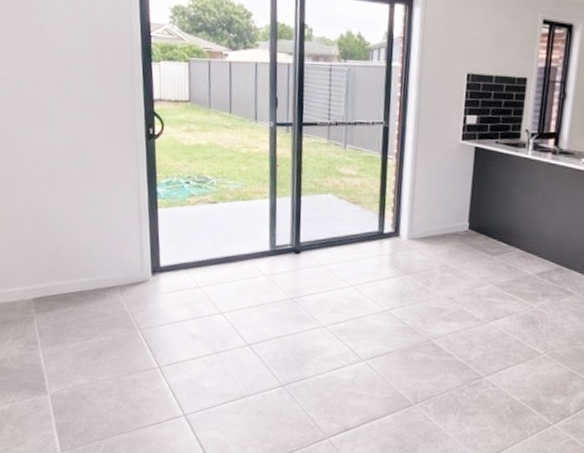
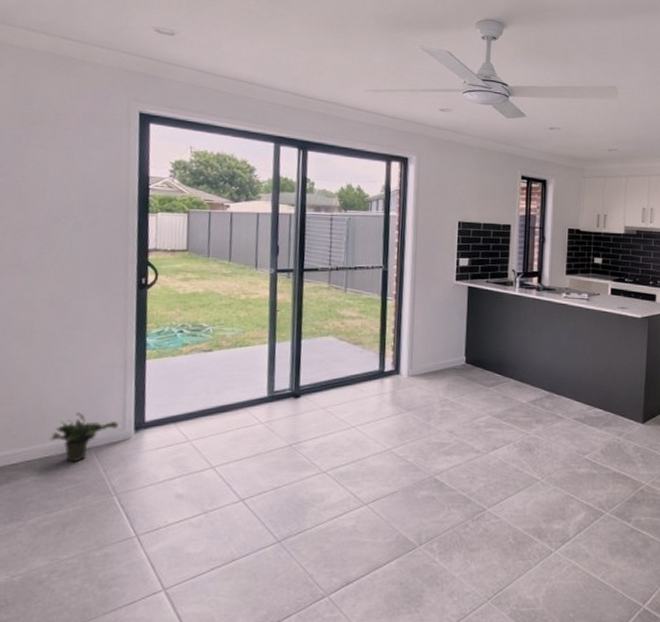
potted plant: none [81,254,137,299] -> present [49,413,118,463]

